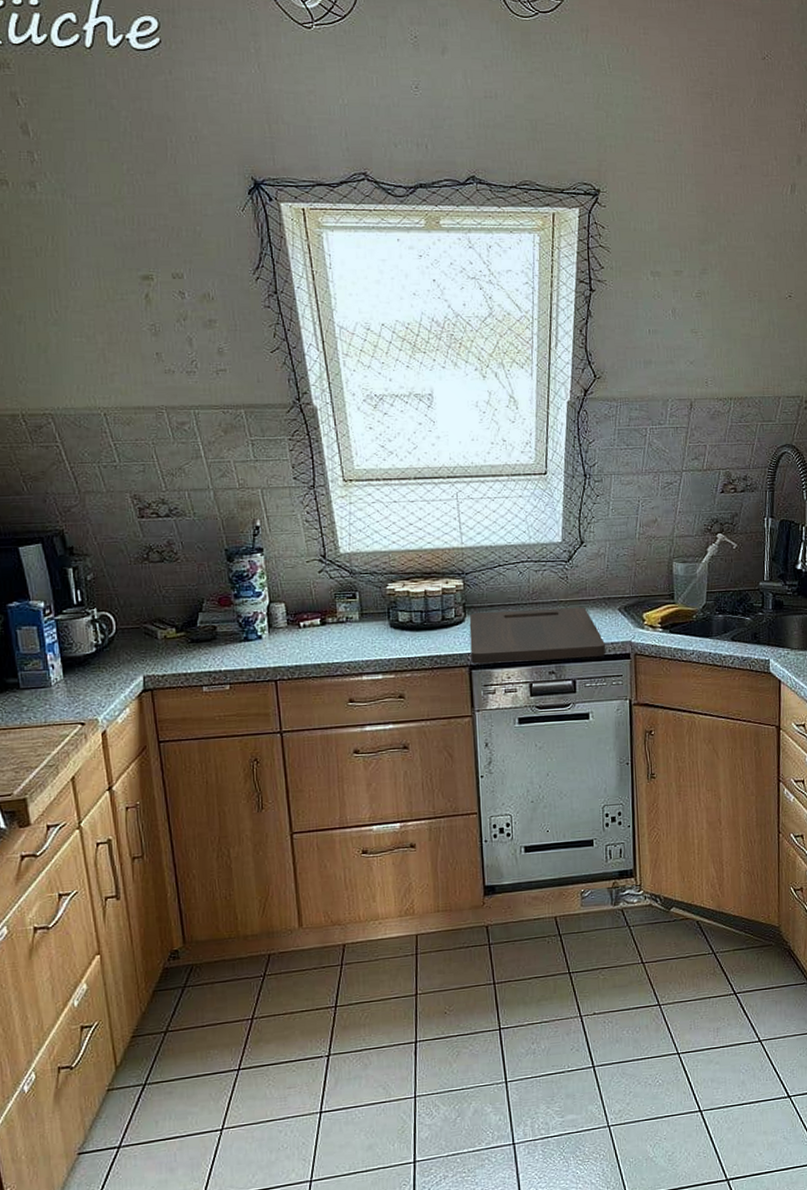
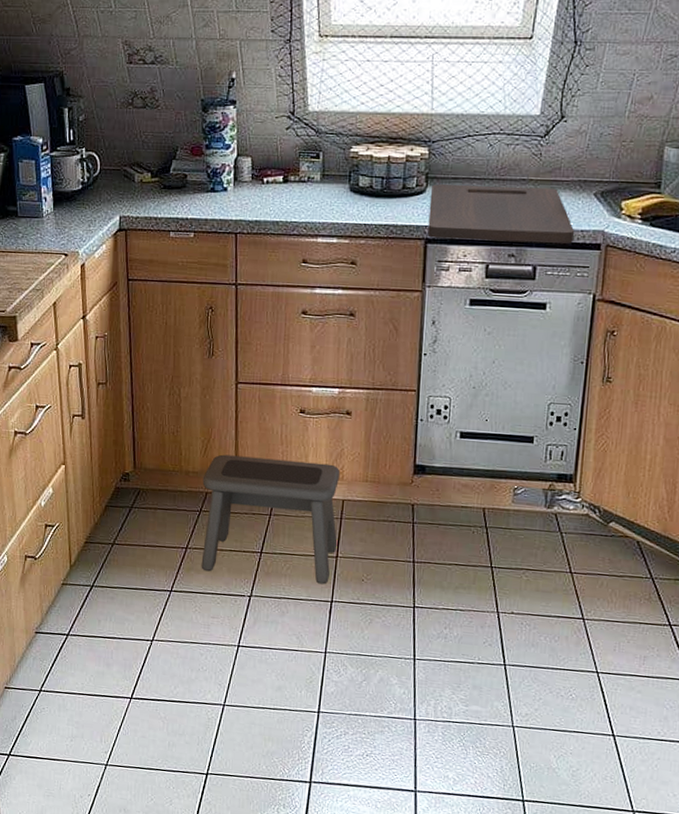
step stool: none [263,900,416,1040] -> present [201,454,341,585]

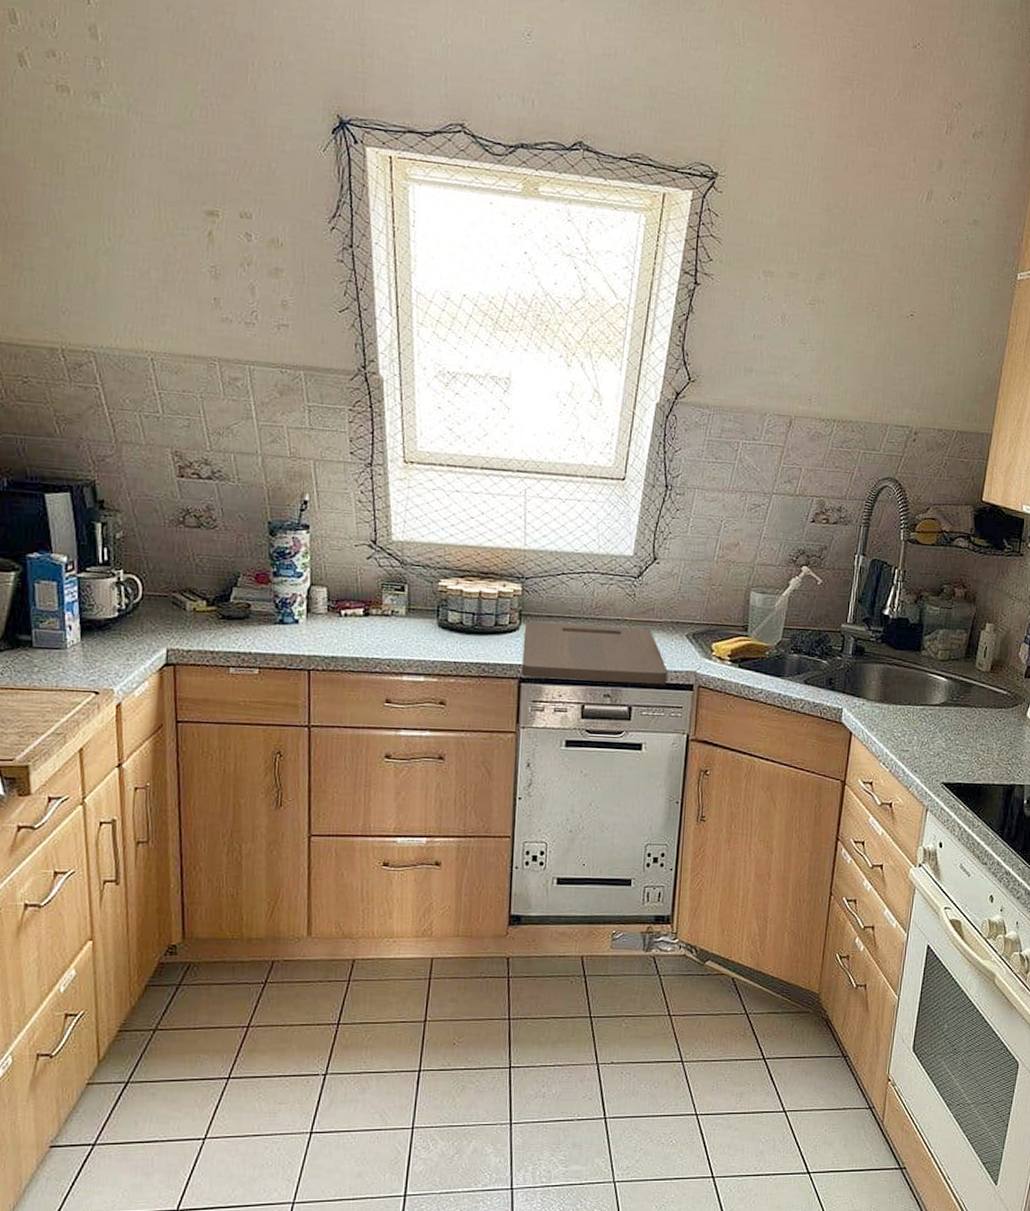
step stool: present [201,454,341,585] -> none [266,916,429,1053]

